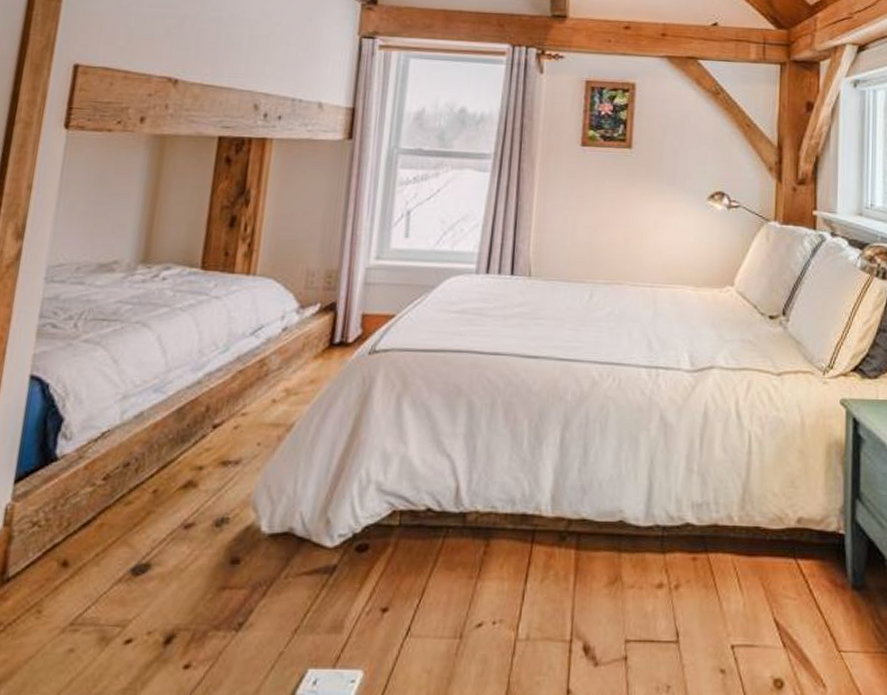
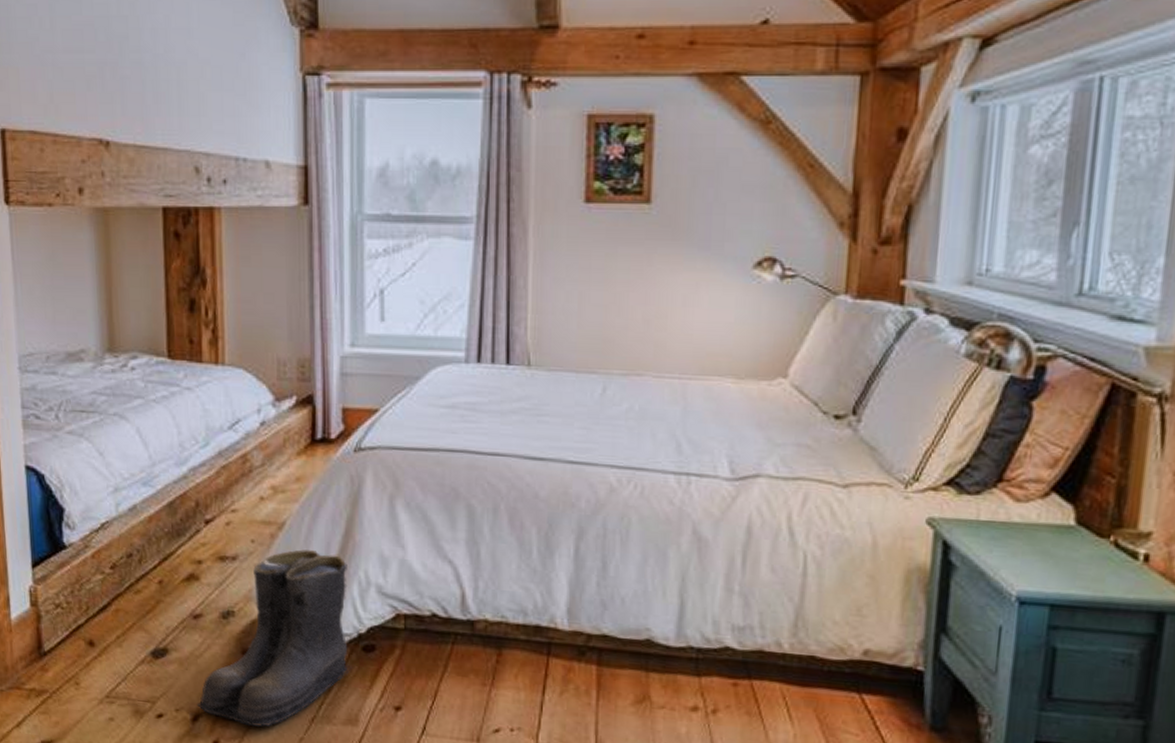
boots: none [172,450,350,645] -> present [197,549,350,727]

